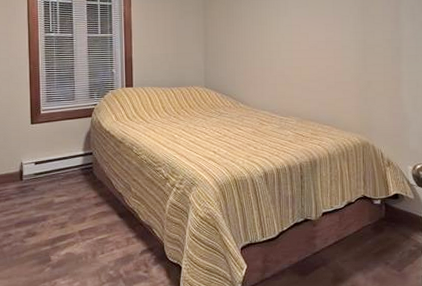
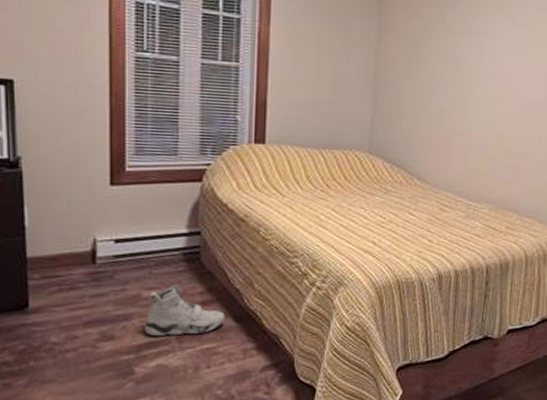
sneaker: none [56,192,113,232] -> present [144,284,225,337]

